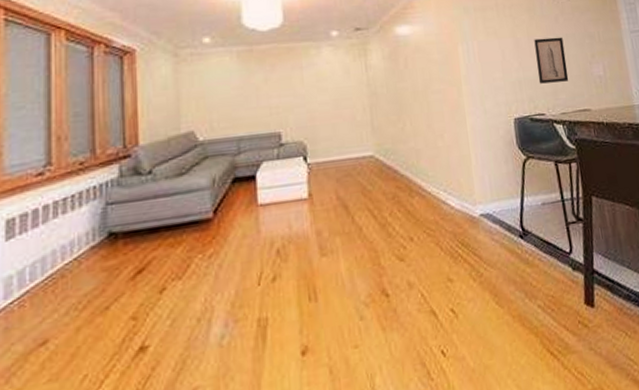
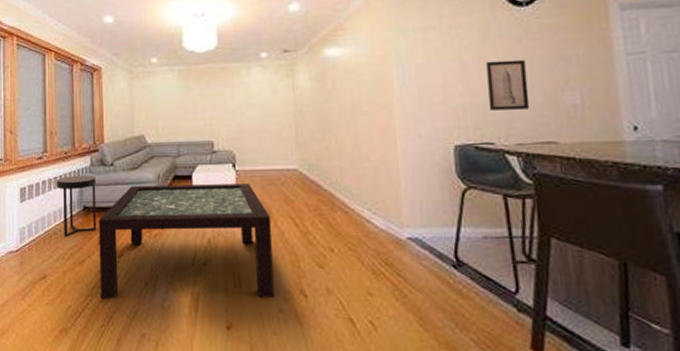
side table: none [65,189,127,279] -> present [56,175,96,237]
coffee table: none [130,176,355,354] -> present [98,182,275,299]

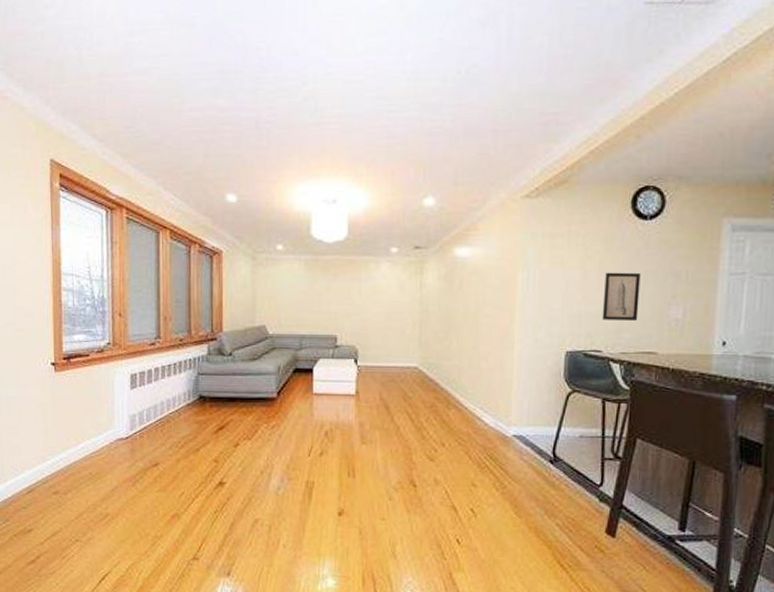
side table: present [56,175,96,237] -> none [170,363,213,426]
coffee table: present [98,182,275,299] -> none [214,376,389,488]

